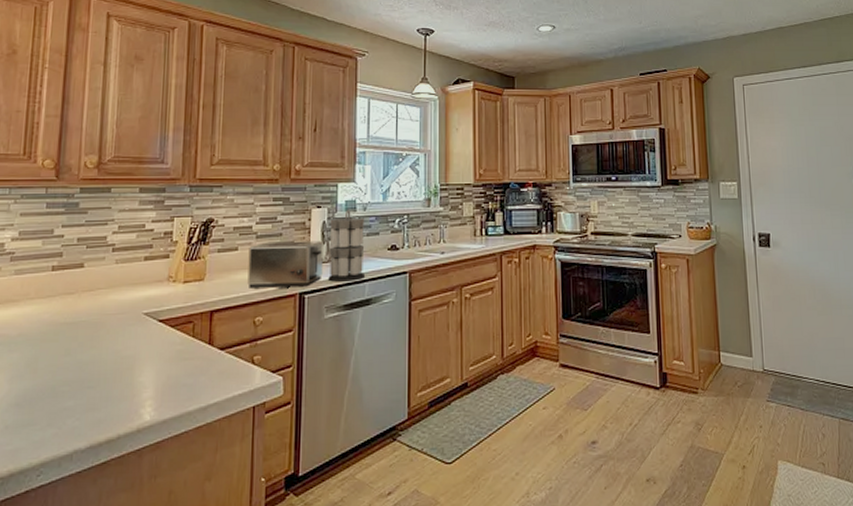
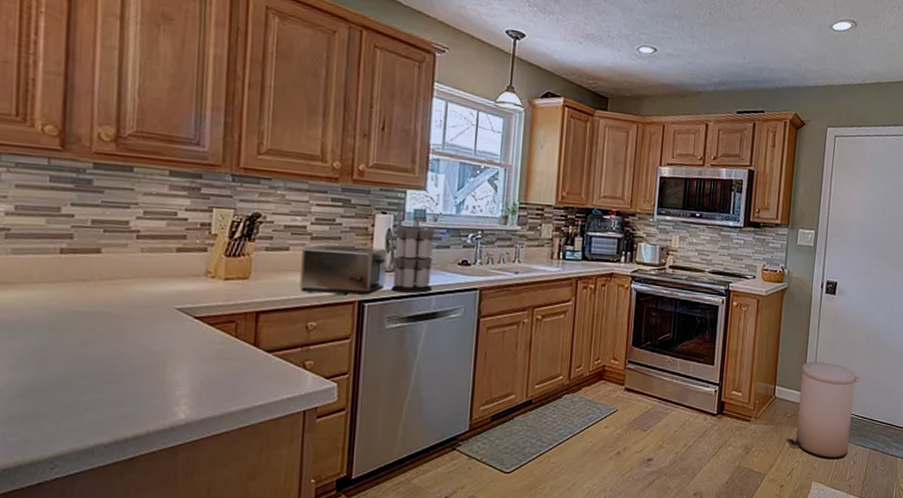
pedal bin: none [740,322,814,434] -> present [786,362,861,460]

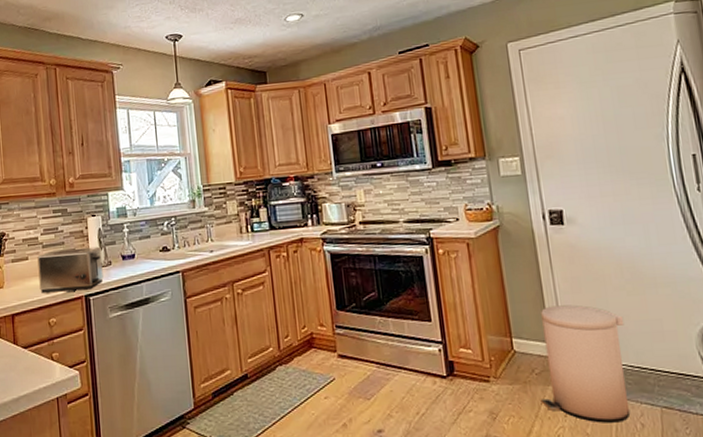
spice rack: present [391,219,434,294] -> none [104,217,142,285]

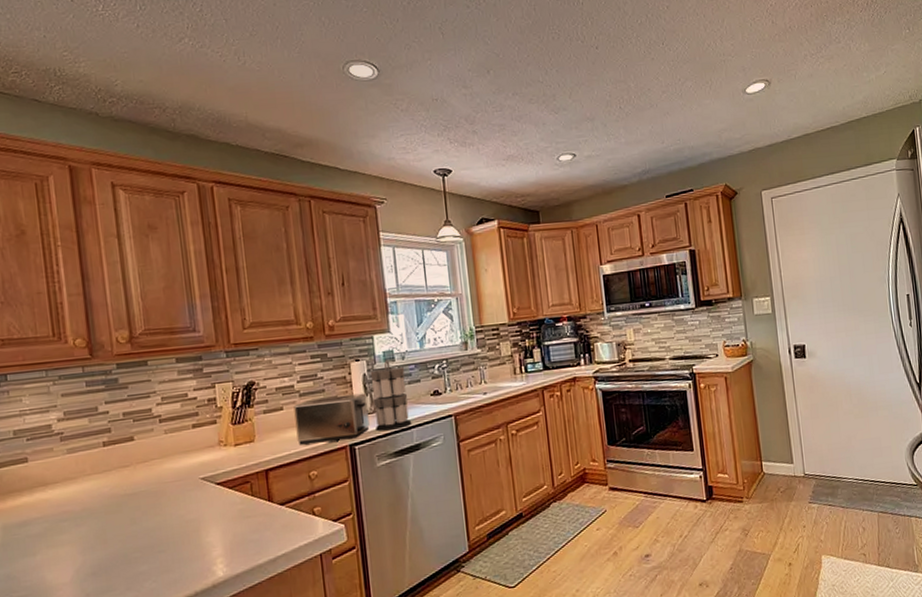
spice rack: none [104,217,142,285] -> present [370,361,412,432]
pedal bin: present [540,304,631,423] -> none [784,429,855,530]

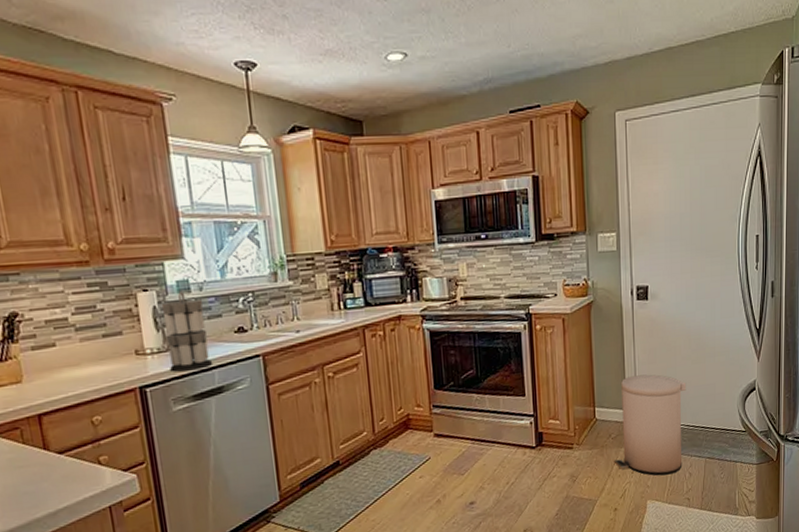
toaster: present [294,393,370,446] -> none [69,328,163,388]
pedal bin: none [784,429,855,530] -> present [613,374,687,476]

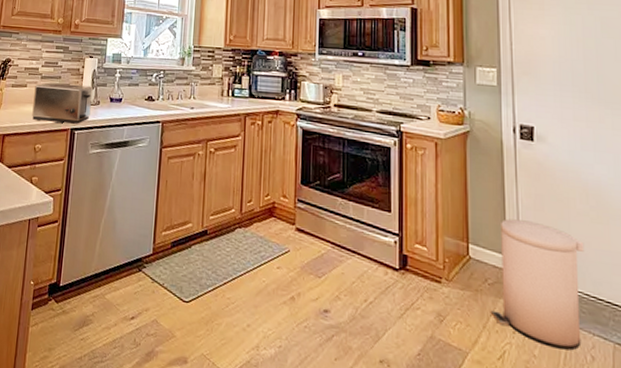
toaster: none [69,328,163,388] -> present [32,82,93,125]
spice rack: present [161,292,214,373] -> none [94,62,127,125]

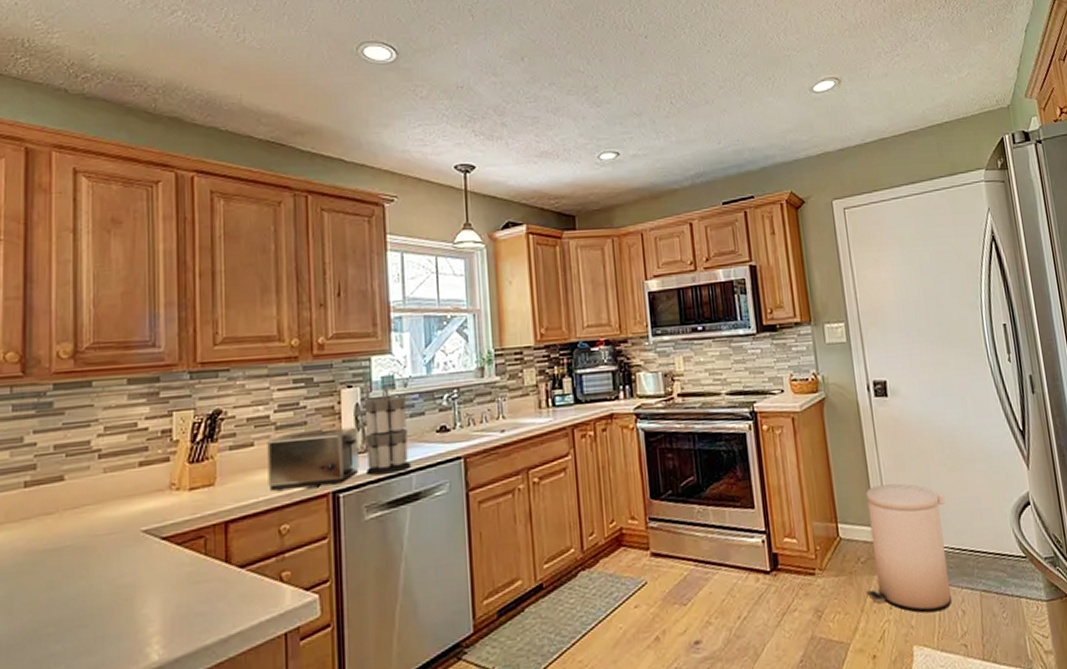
spice rack: none [94,62,127,125] -> present [364,388,412,477]

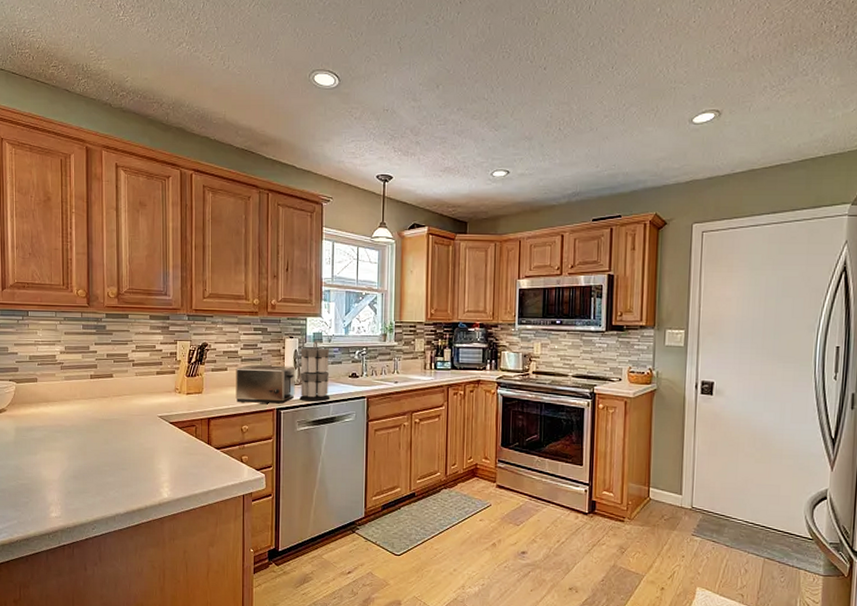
pedal bin: present [866,483,952,613] -> none [664,464,748,567]

